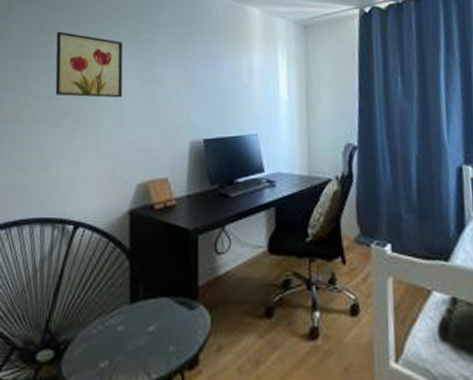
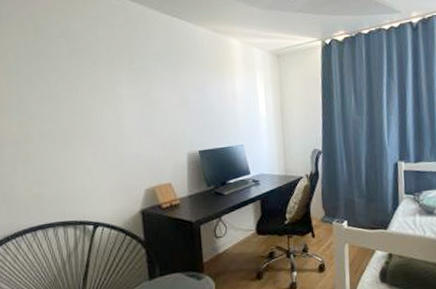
wall art: present [55,31,123,98] -> none [53,60,125,119]

